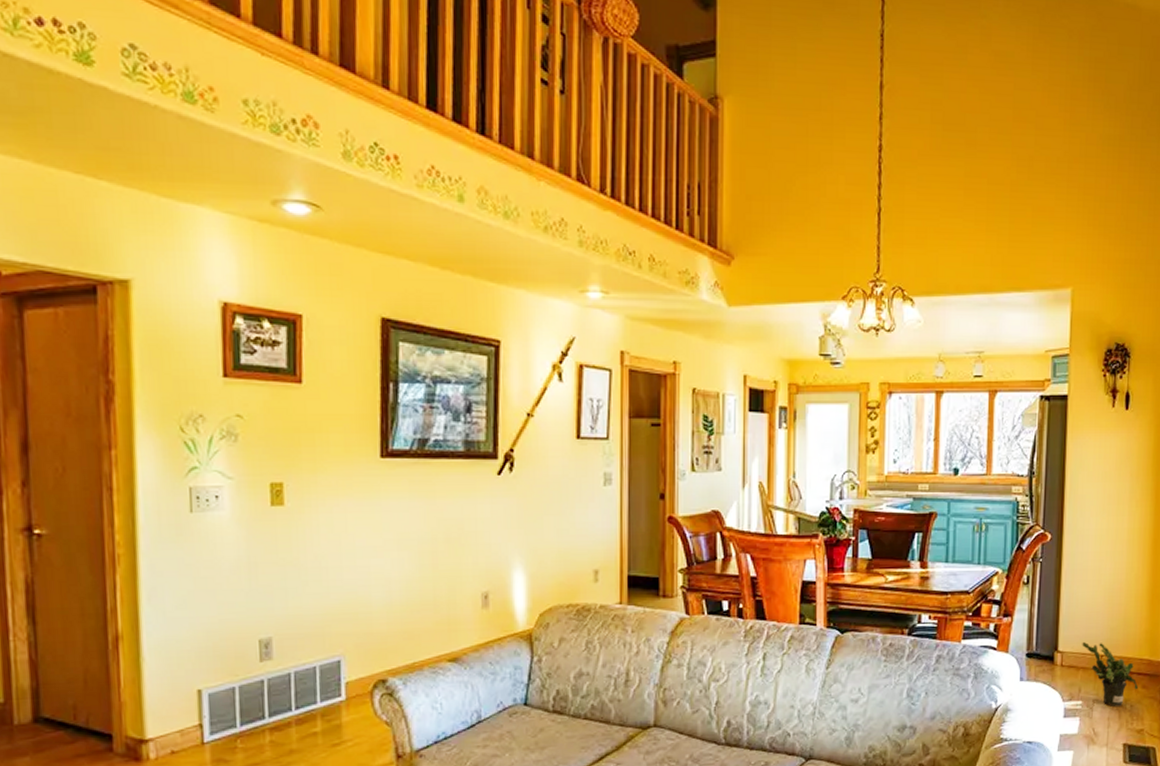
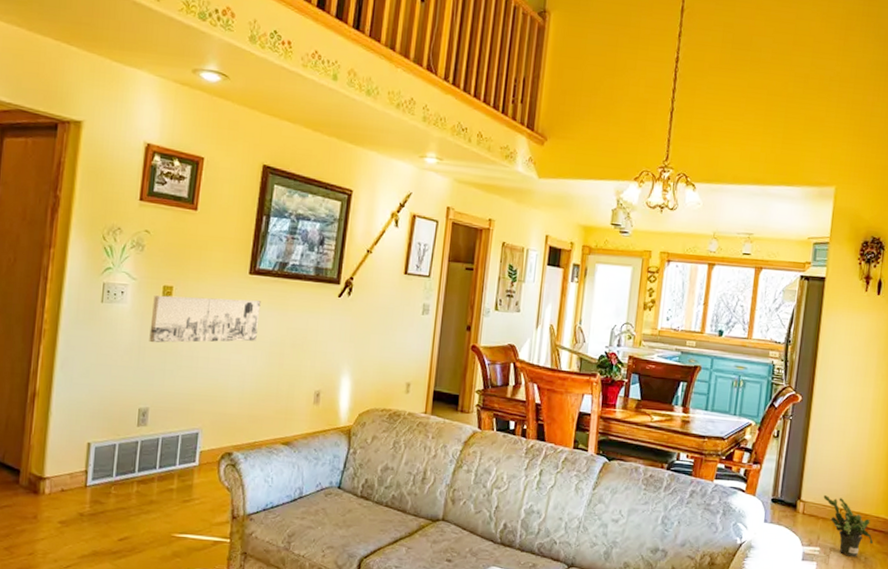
wall art: none [259,490,401,556] -> present [149,295,261,343]

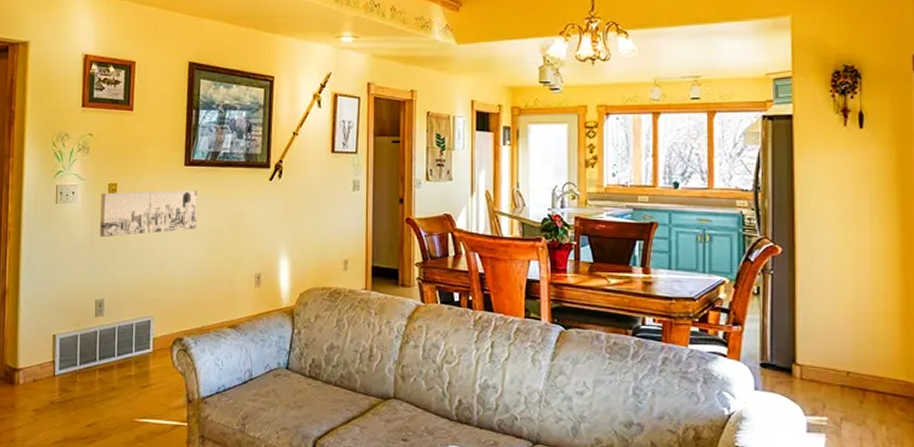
potted plant: present [823,495,874,557] -> none [824,357,896,427]

